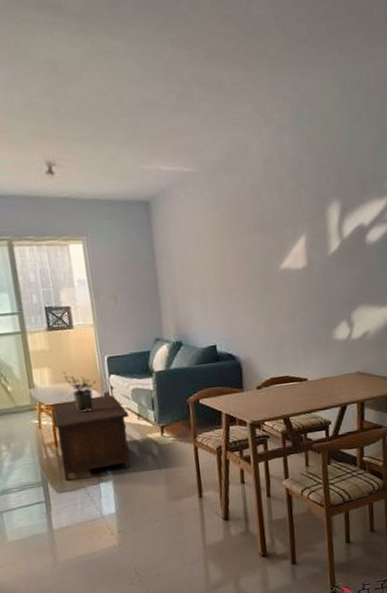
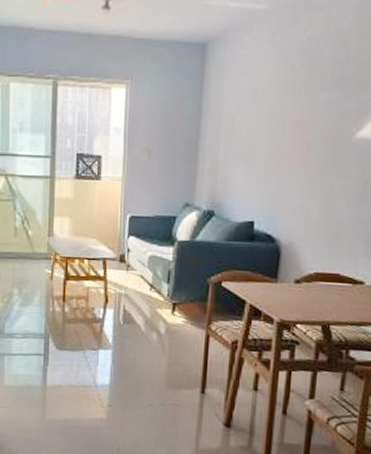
cabinet: present [52,394,131,481] -> none [65,255,142,342]
potted plant: present [63,372,96,413] -> none [83,225,113,272]

